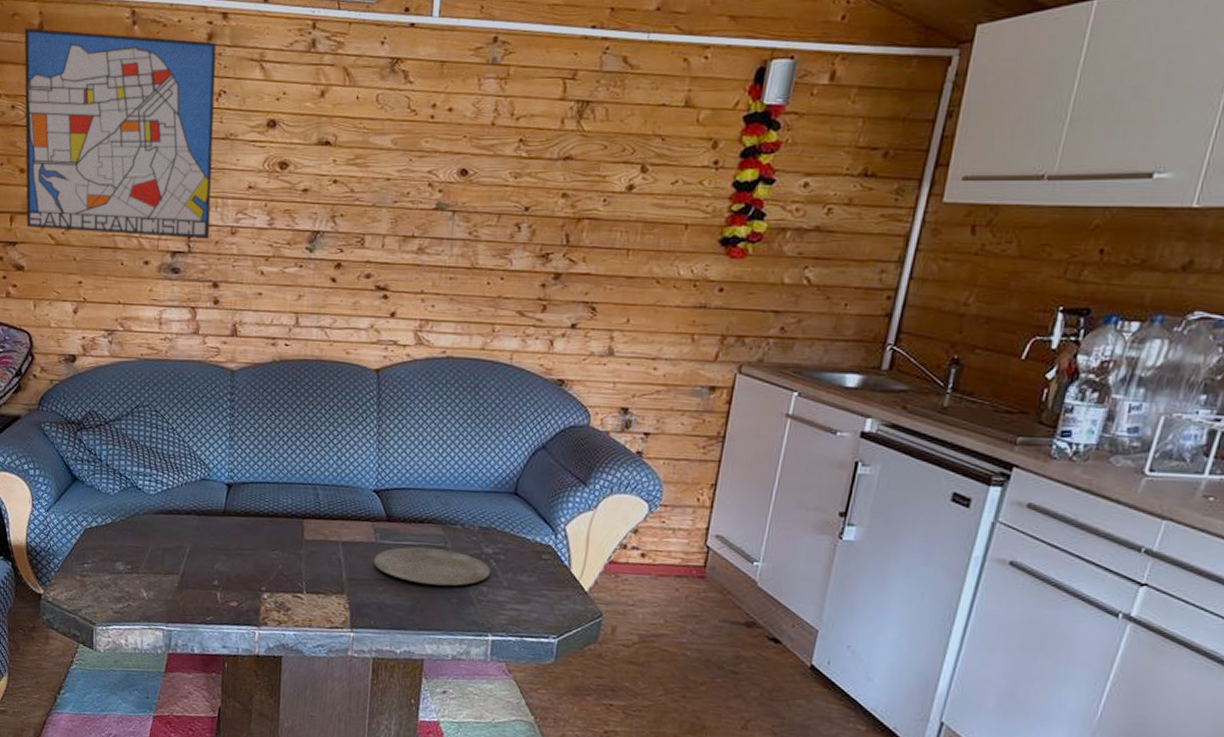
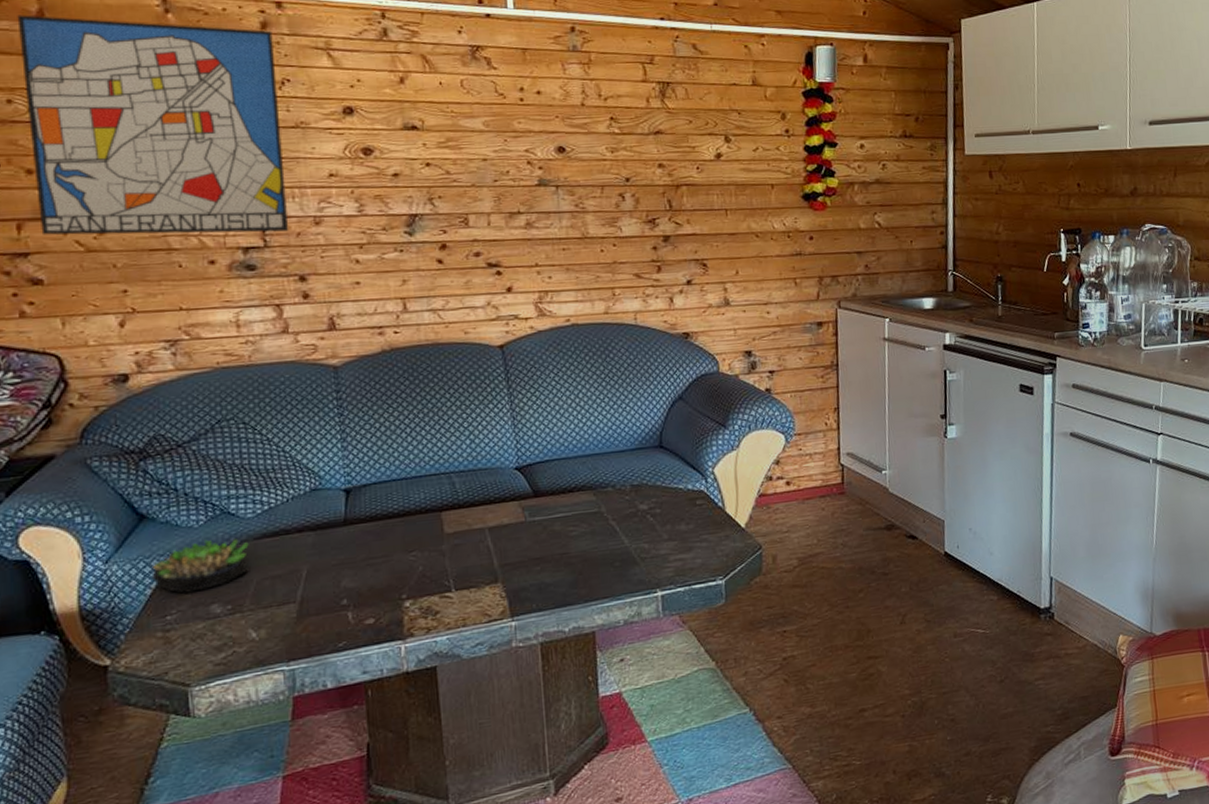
succulent plant: none [77,506,149,549] -> present [151,538,250,594]
plate: present [374,546,491,586] -> none [526,514,649,555]

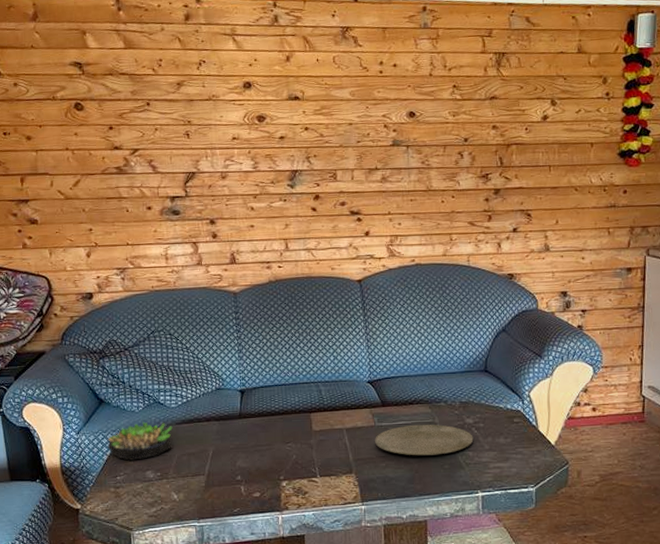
wall art: present [17,15,289,235] -> none [20,17,203,187]
plate: none [526,514,649,555] -> present [375,424,474,456]

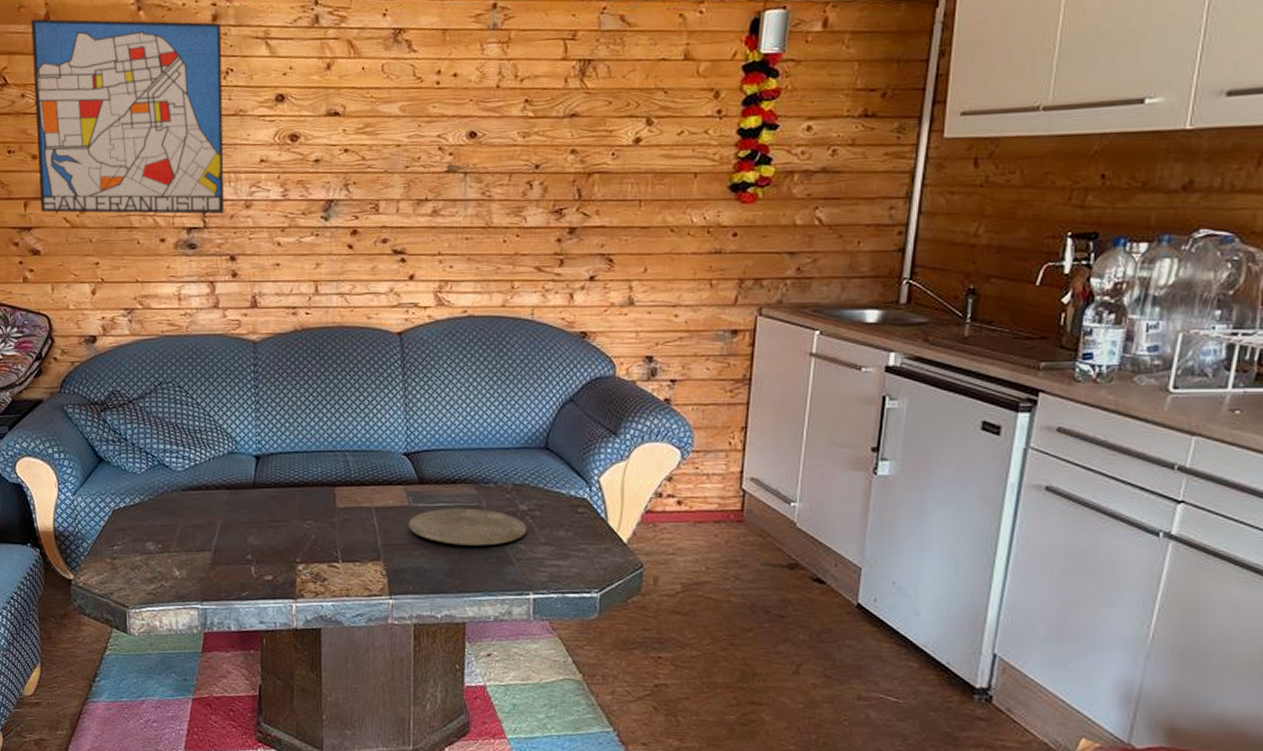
wall art: none [20,17,203,187] -> present [31,18,225,214]
succulent plant: present [107,421,173,461] -> none [105,485,178,529]

